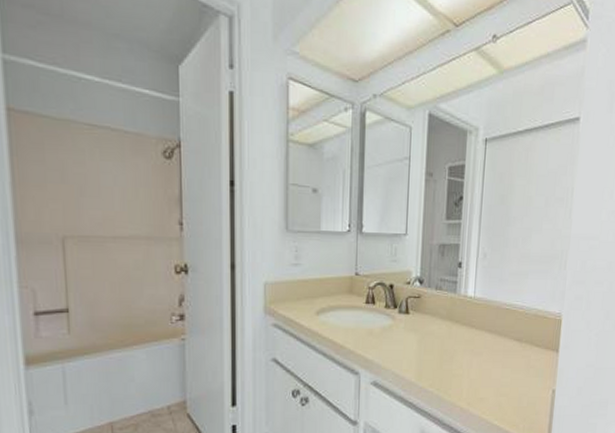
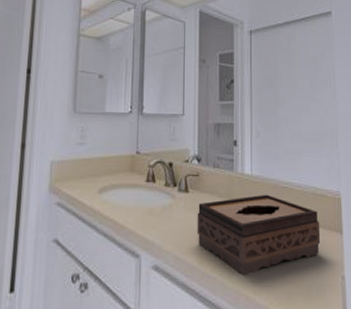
tissue box: none [416,316,538,390] -> present [197,194,321,275]

